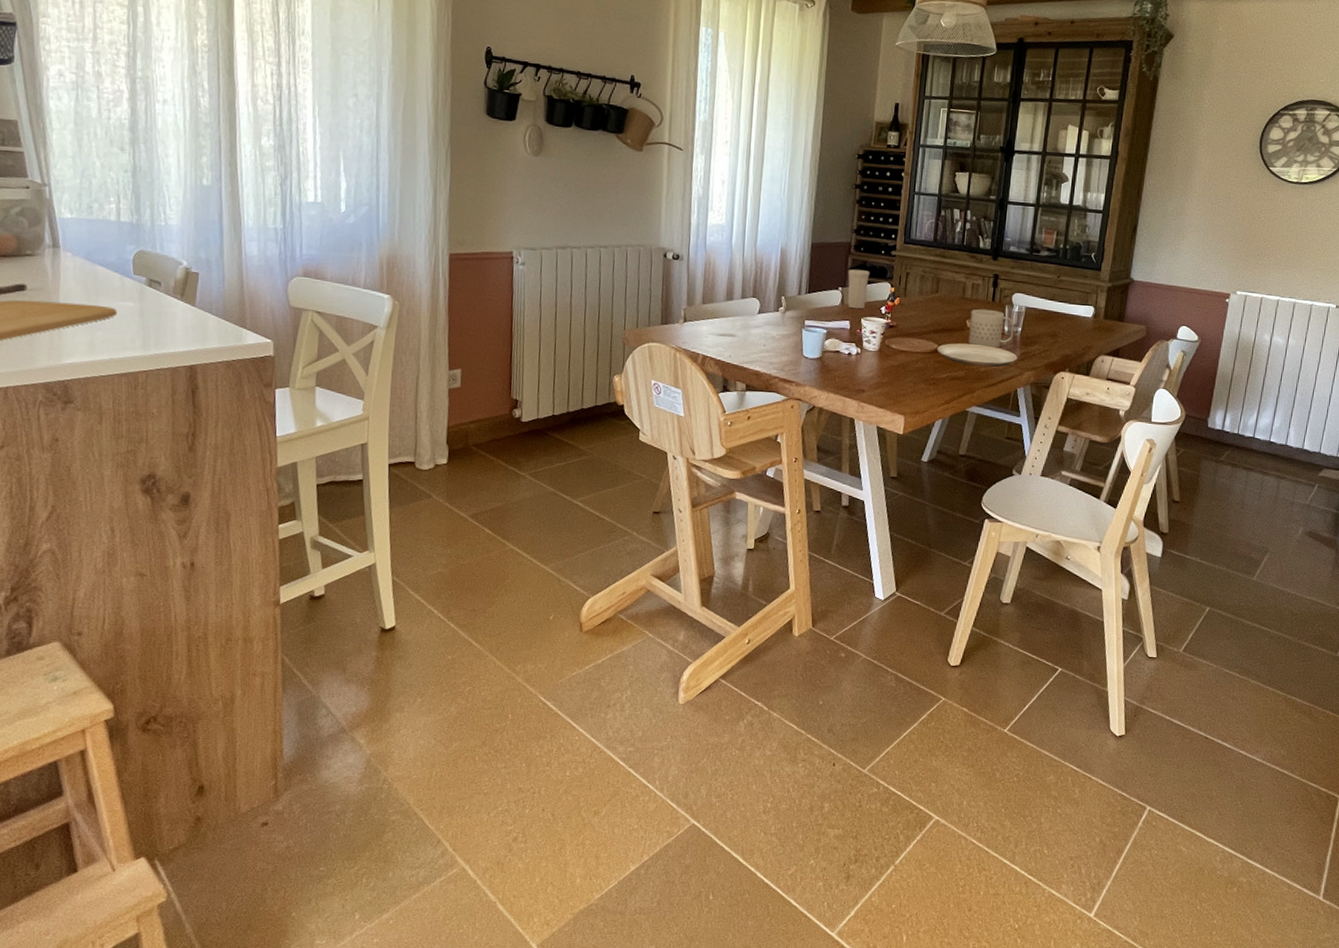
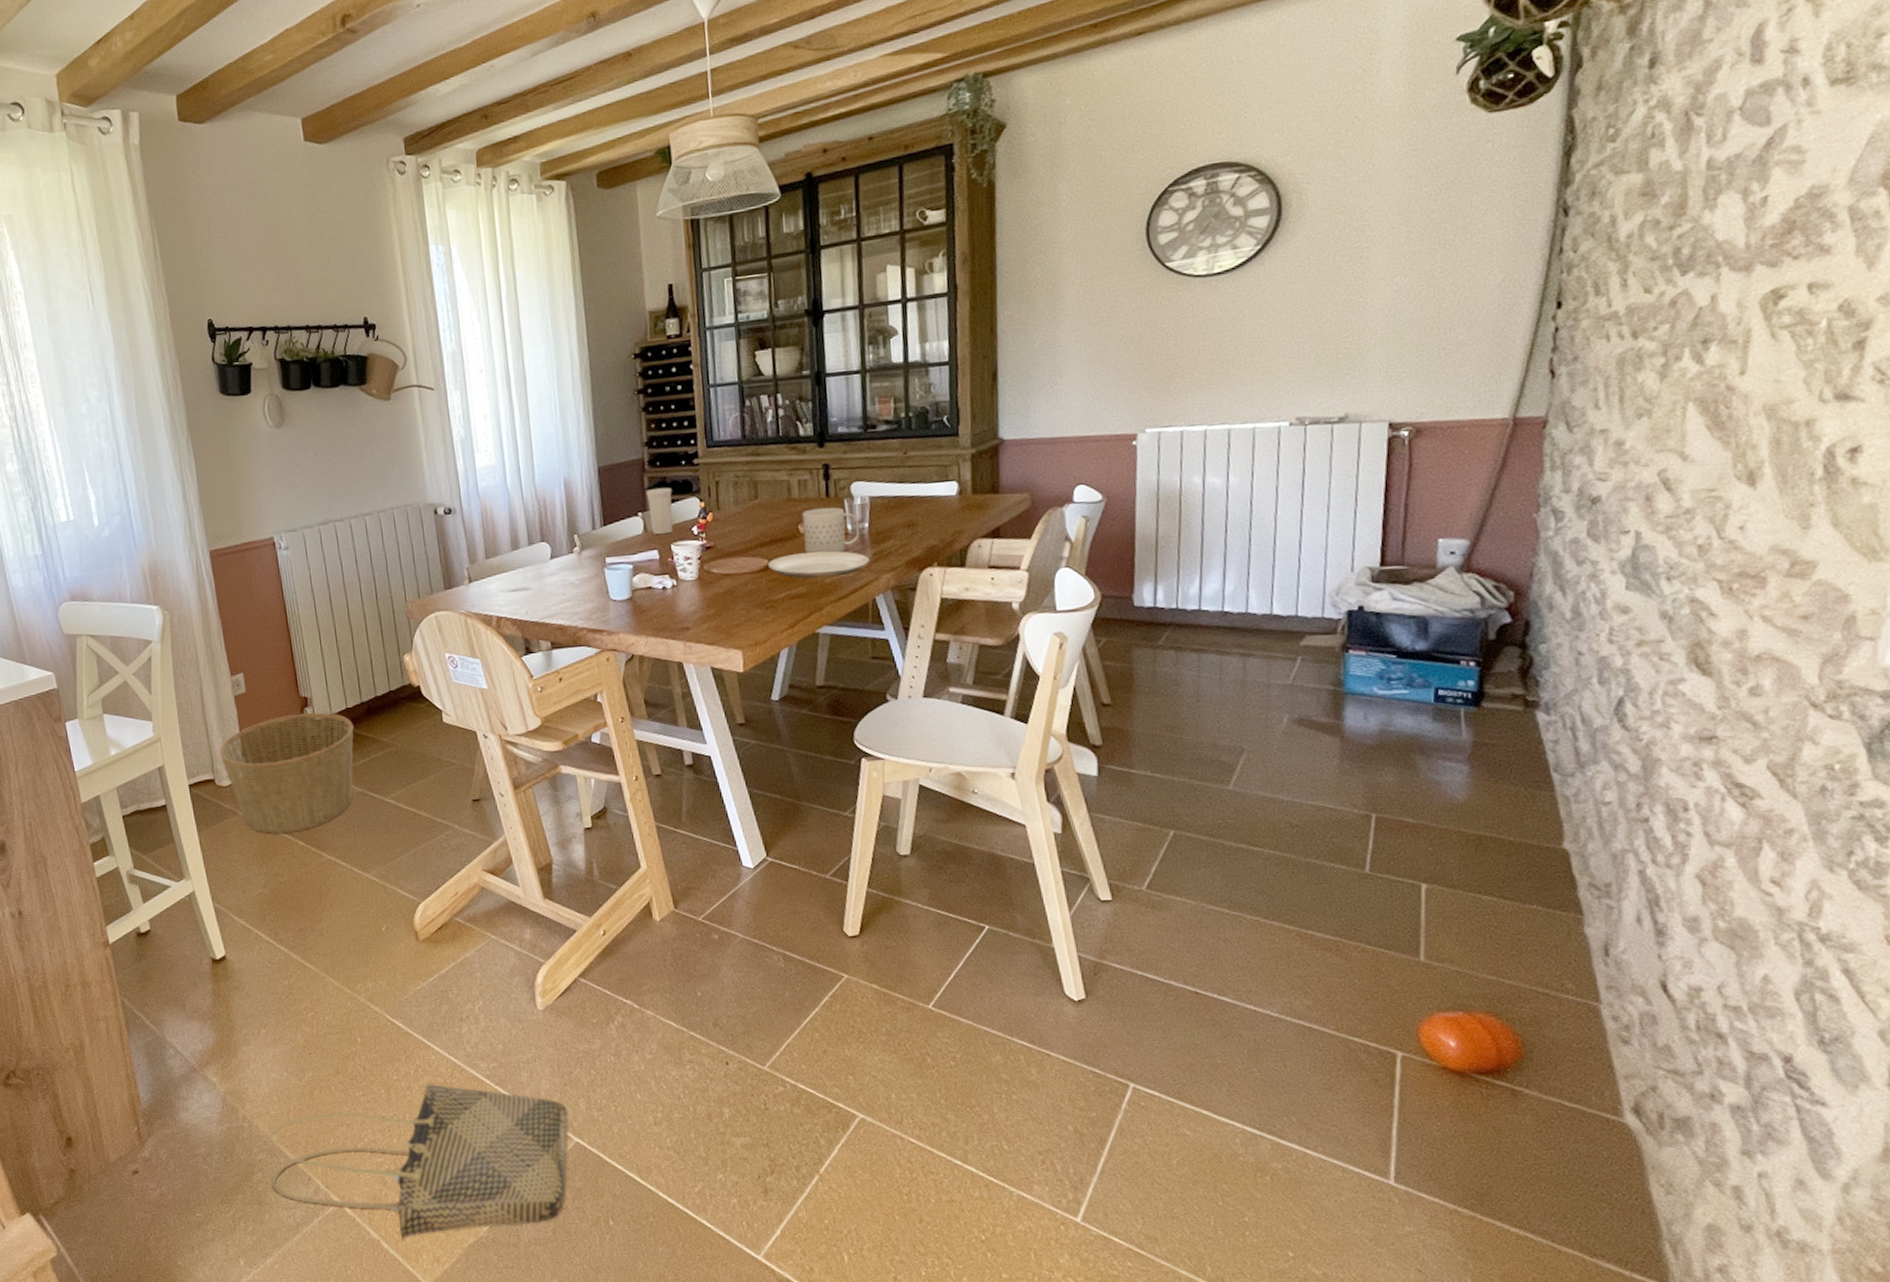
tote bag: none [400,761,691,903] -> present [265,1083,569,1240]
basket: none [424,413,557,521] -> present [219,712,354,834]

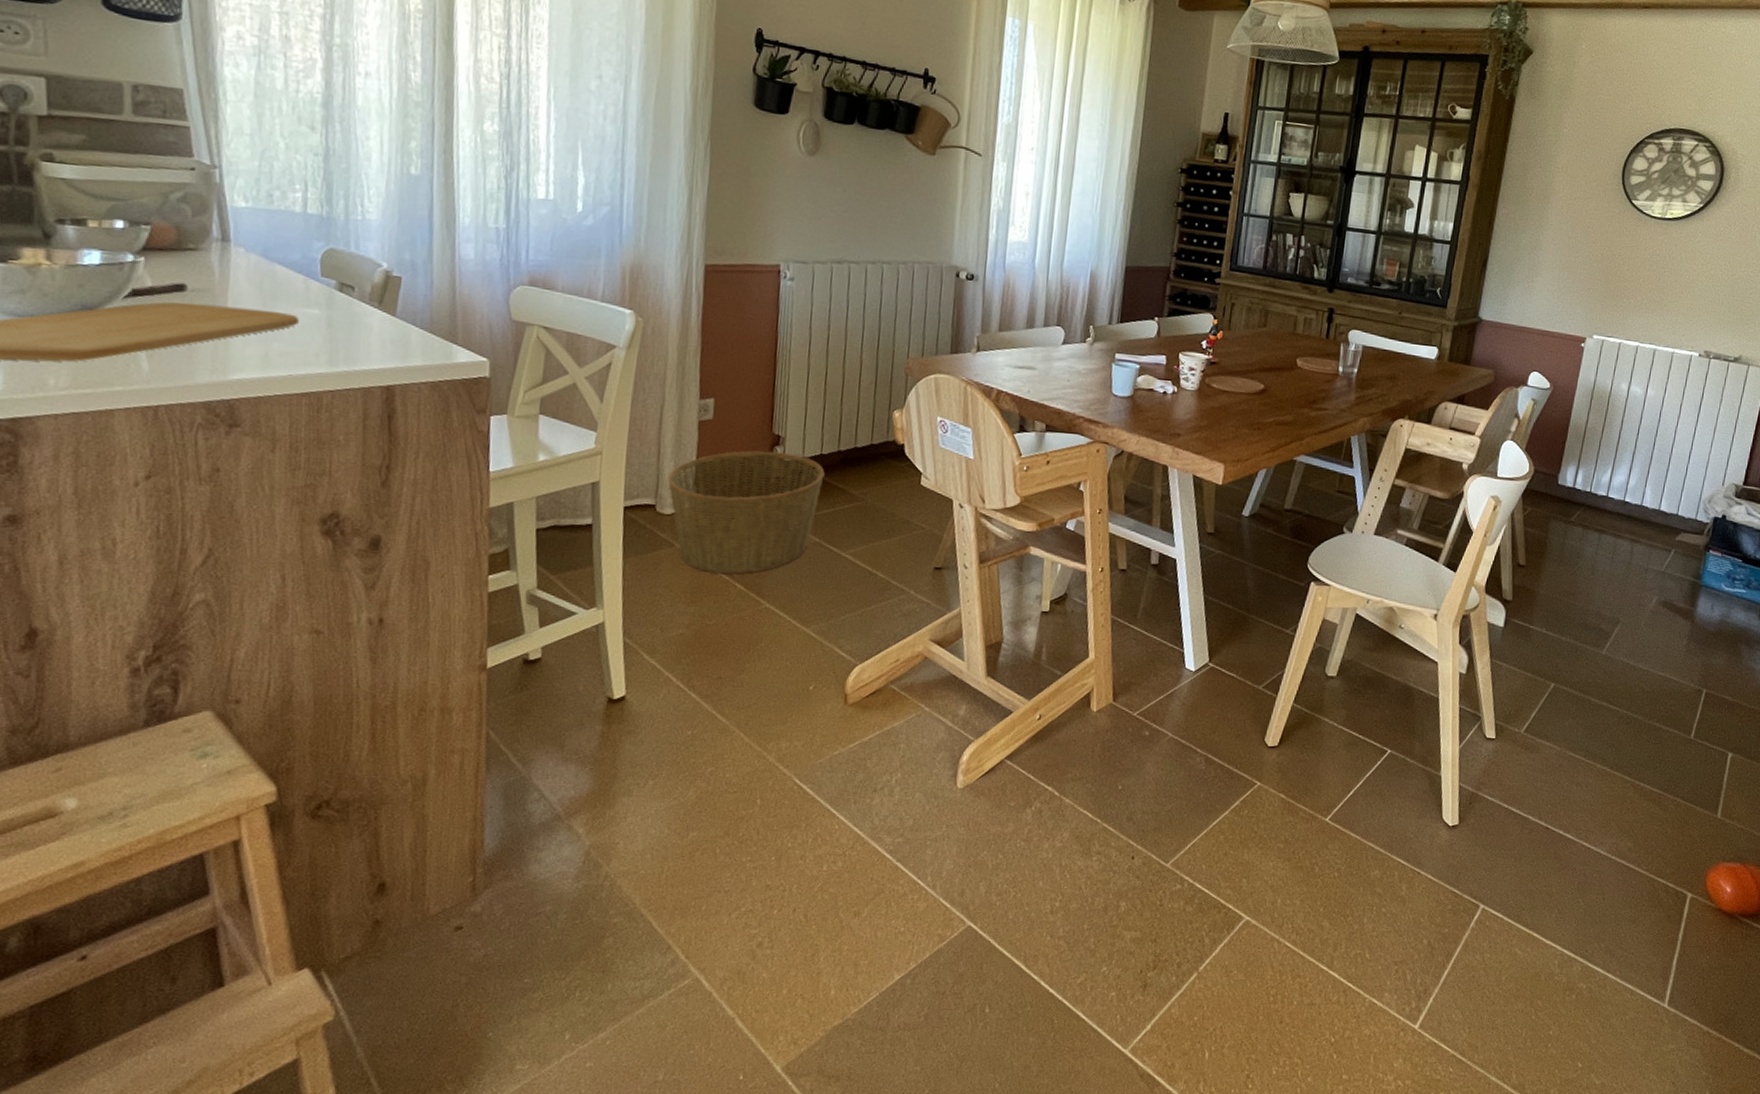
tote bag: present [265,1083,569,1240] -> none [623,854,967,1019]
cup: present [645,488,673,534] -> none [1164,298,1190,342]
plate: present [767,551,870,579] -> none [1263,383,1353,412]
mug: present [802,507,860,554] -> none [1298,346,1350,391]

